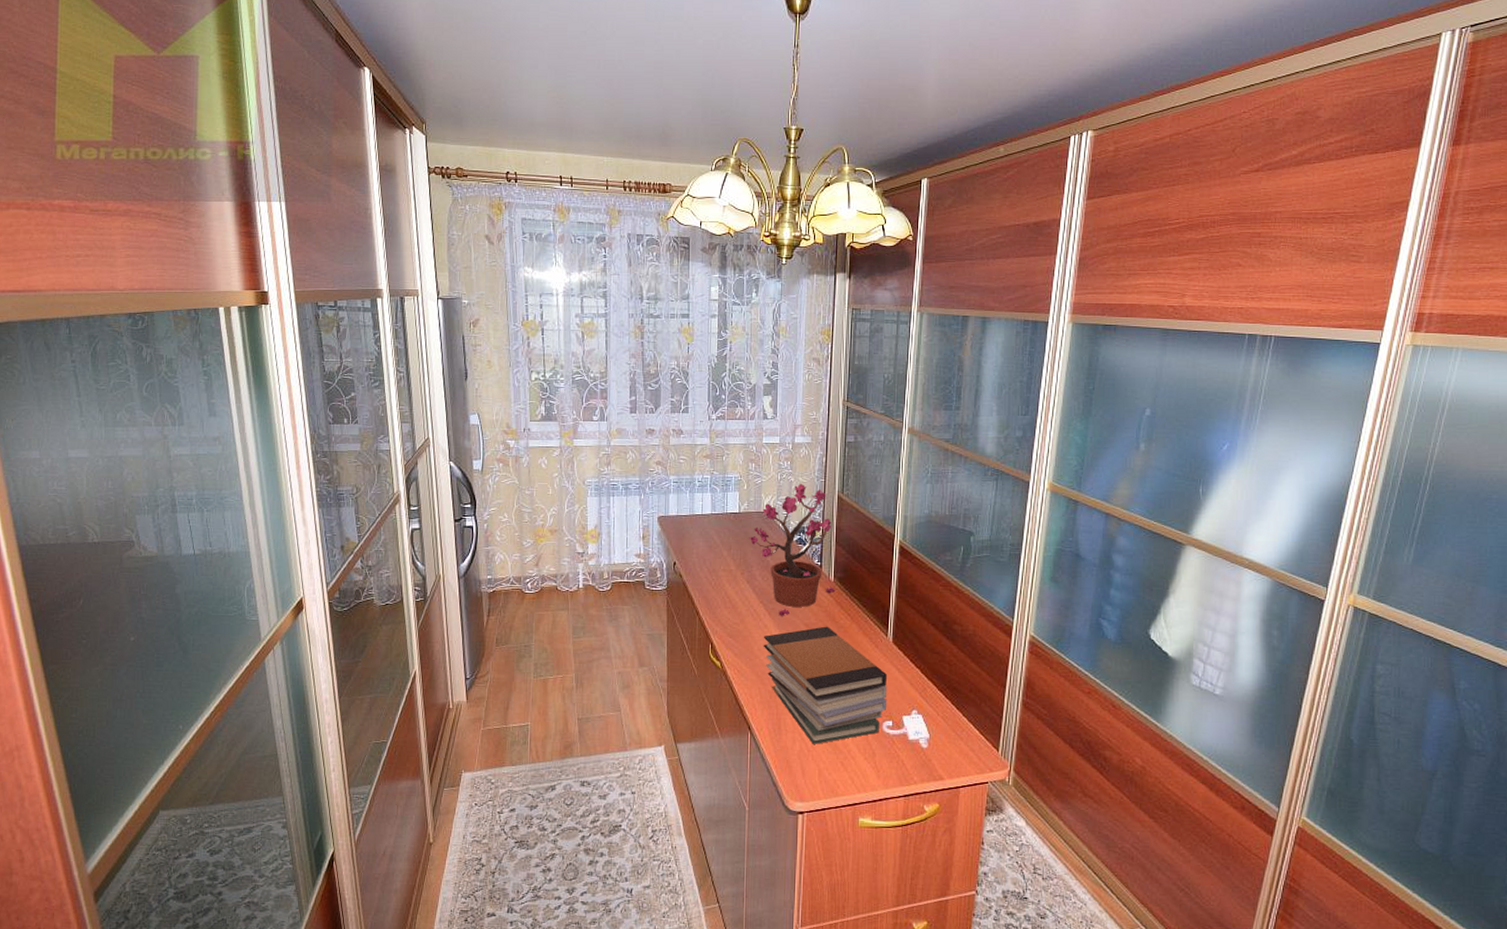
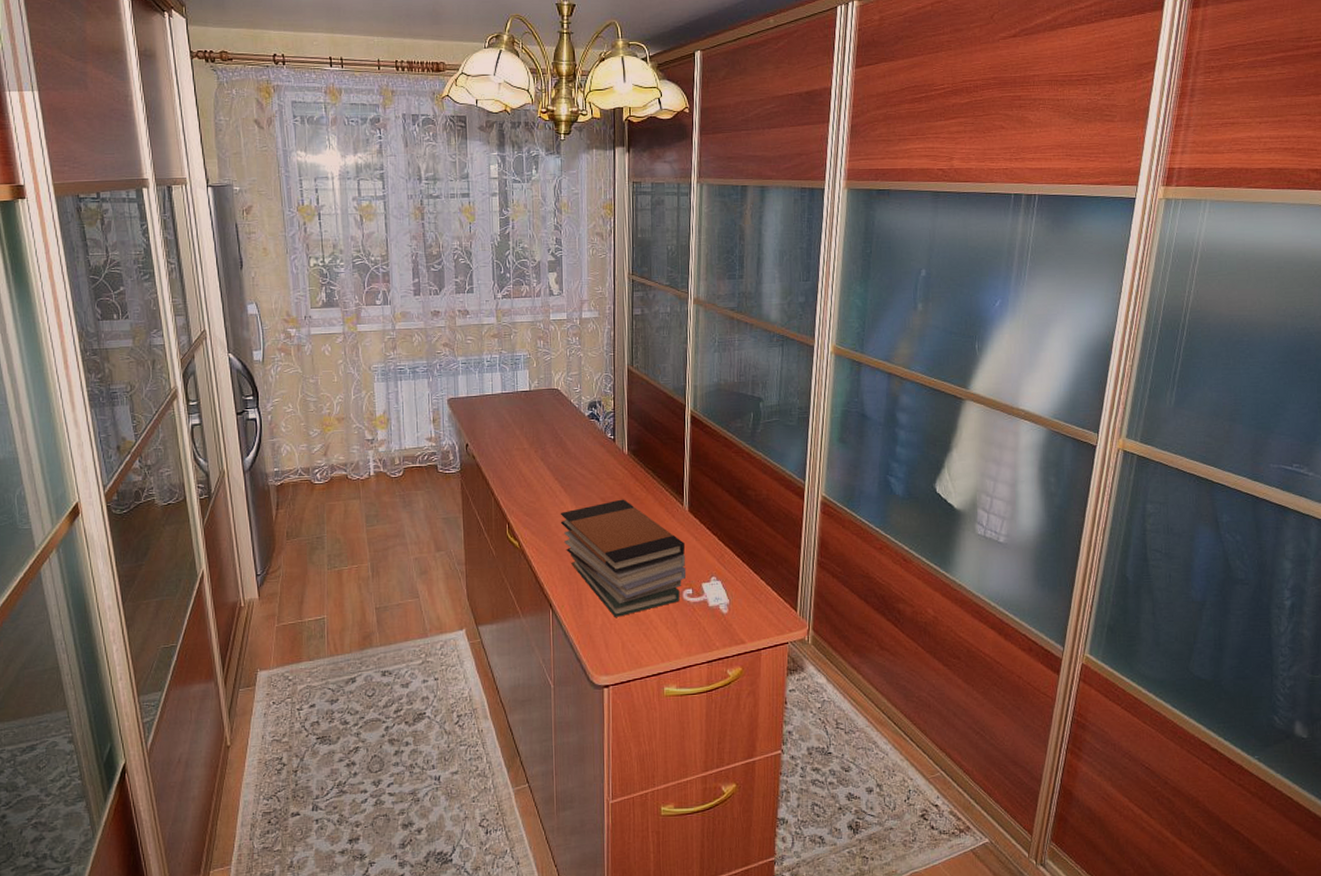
potted plant: present [749,484,836,616] -> none [541,359,630,492]

